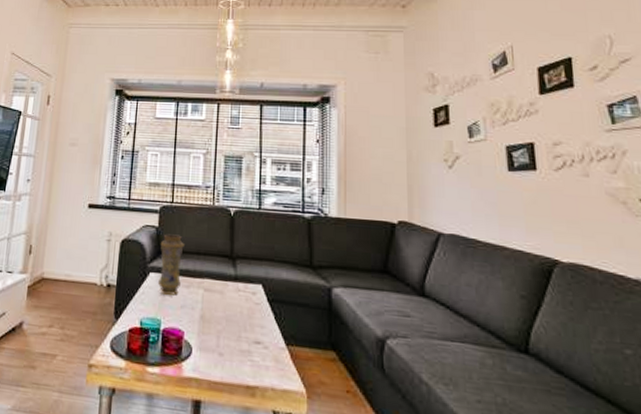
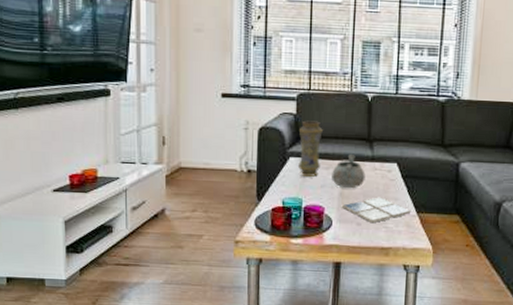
decorative bowl: none [192,271,228,312] -> present [332,153,365,189]
drink coaster: none [203,323,280,355] -> present [342,197,412,224]

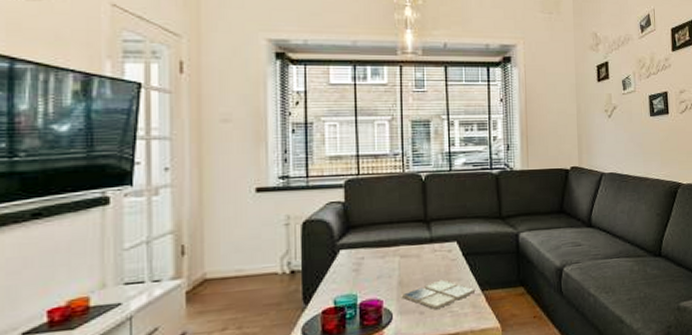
vase: present [297,120,323,177] -> none [348,207,376,269]
decorative bowl: present [332,153,365,189] -> none [388,237,425,276]

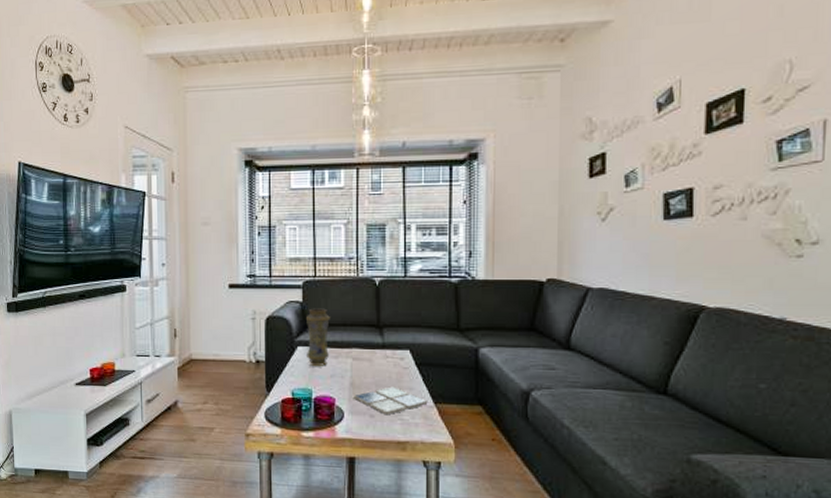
vase: none [348,207,376,269] -> present [305,308,330,366]

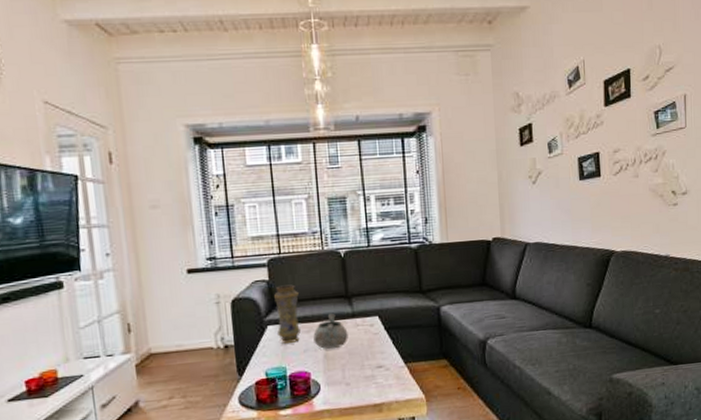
decorative bowl: none [341,341,376,378] -> present [313,313,349,350]
drink coaster: present [354,386,428,415] -> none [328,353,399,381]

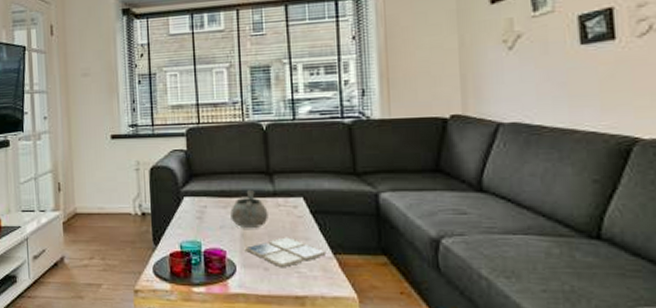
vase: present [273,284,301,344] -> none [190,156,217,217]
drink coaster: none [328,353,399,381] -> present [246,237,327,268]

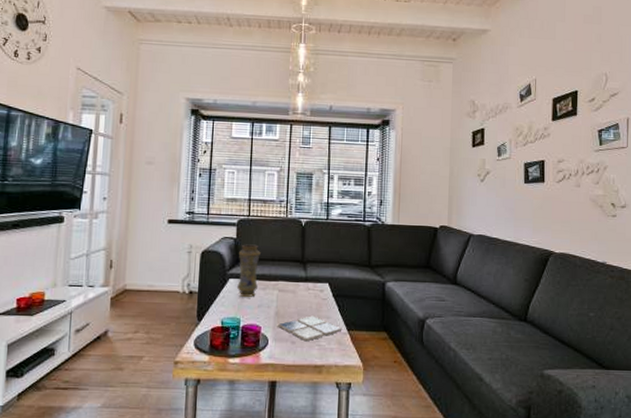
vase: none [190,156,217,217] -> present [236,244,260,297]
decorative bowl: present [230,189,268,229] -> none [268,274,300,308]

